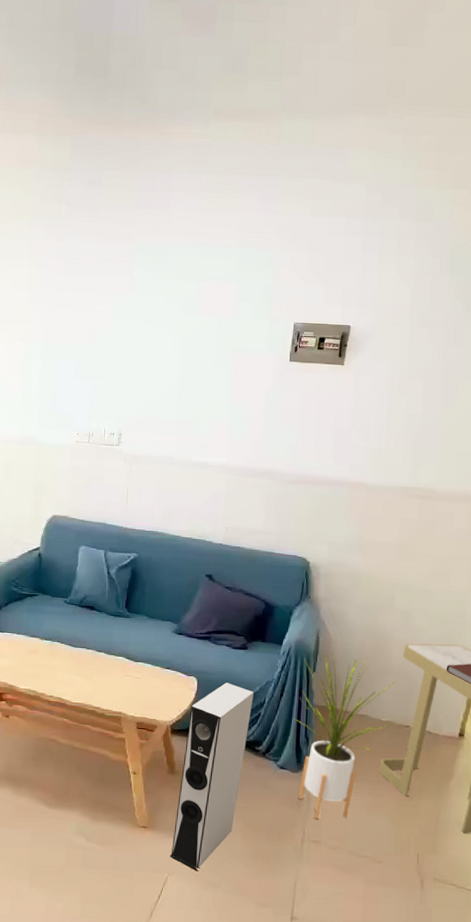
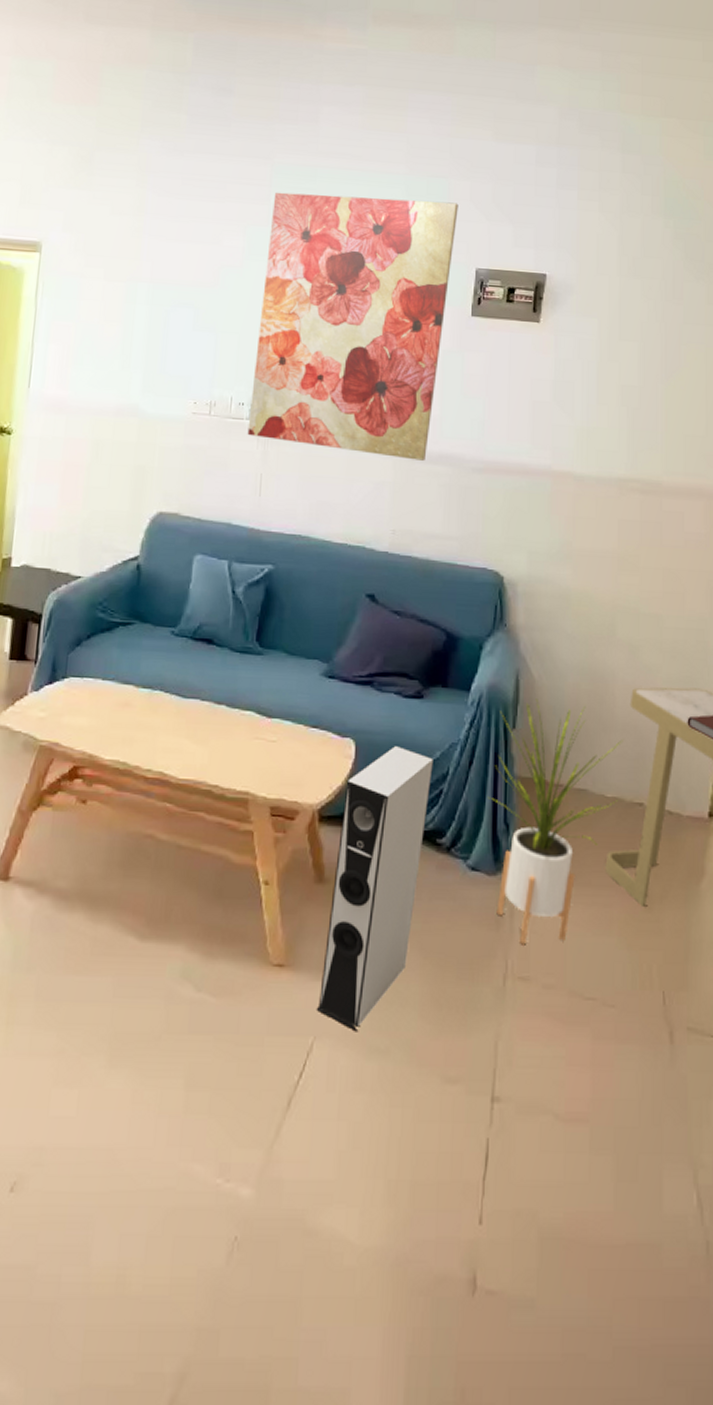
wall art: none [117,266,281,475] -> present [247,192,459,461]

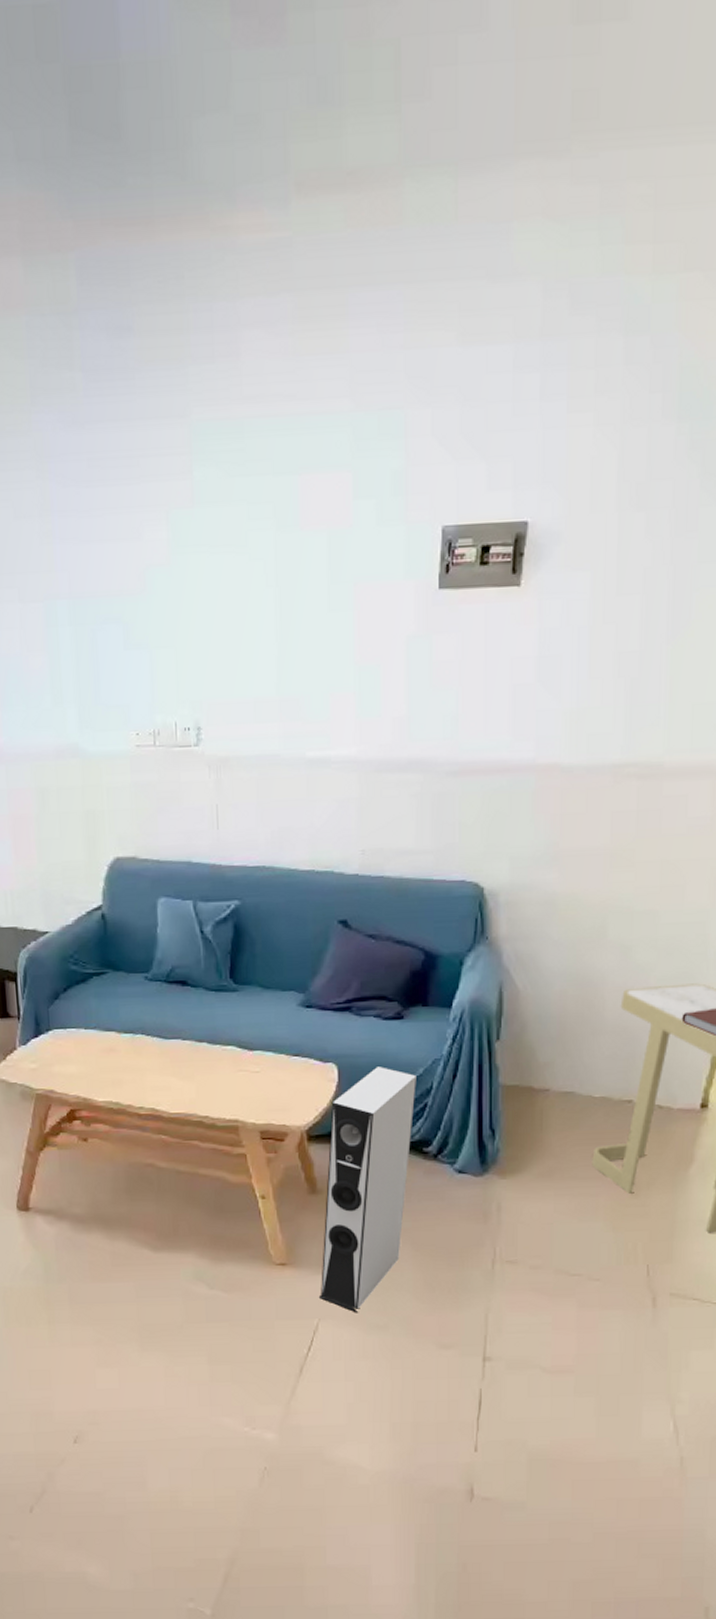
wall art: present [247,192,459,461] -> none [196,441,418,771]
house plant: present [487,698,624,945] -> none [472,1009,613,1234]

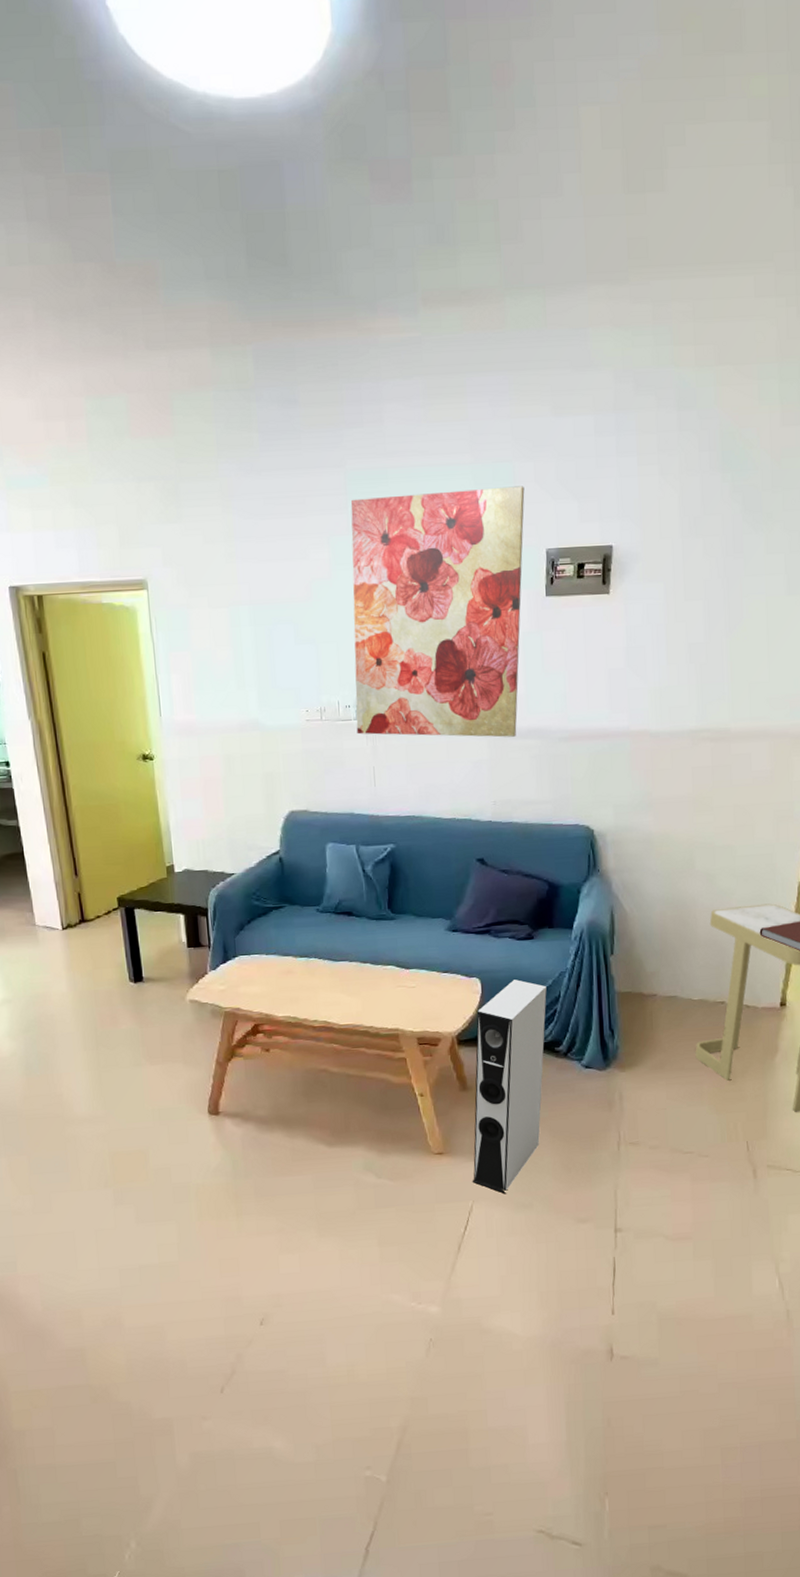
wall art: none [196,441,418,771] -> present [350,486,525,738]

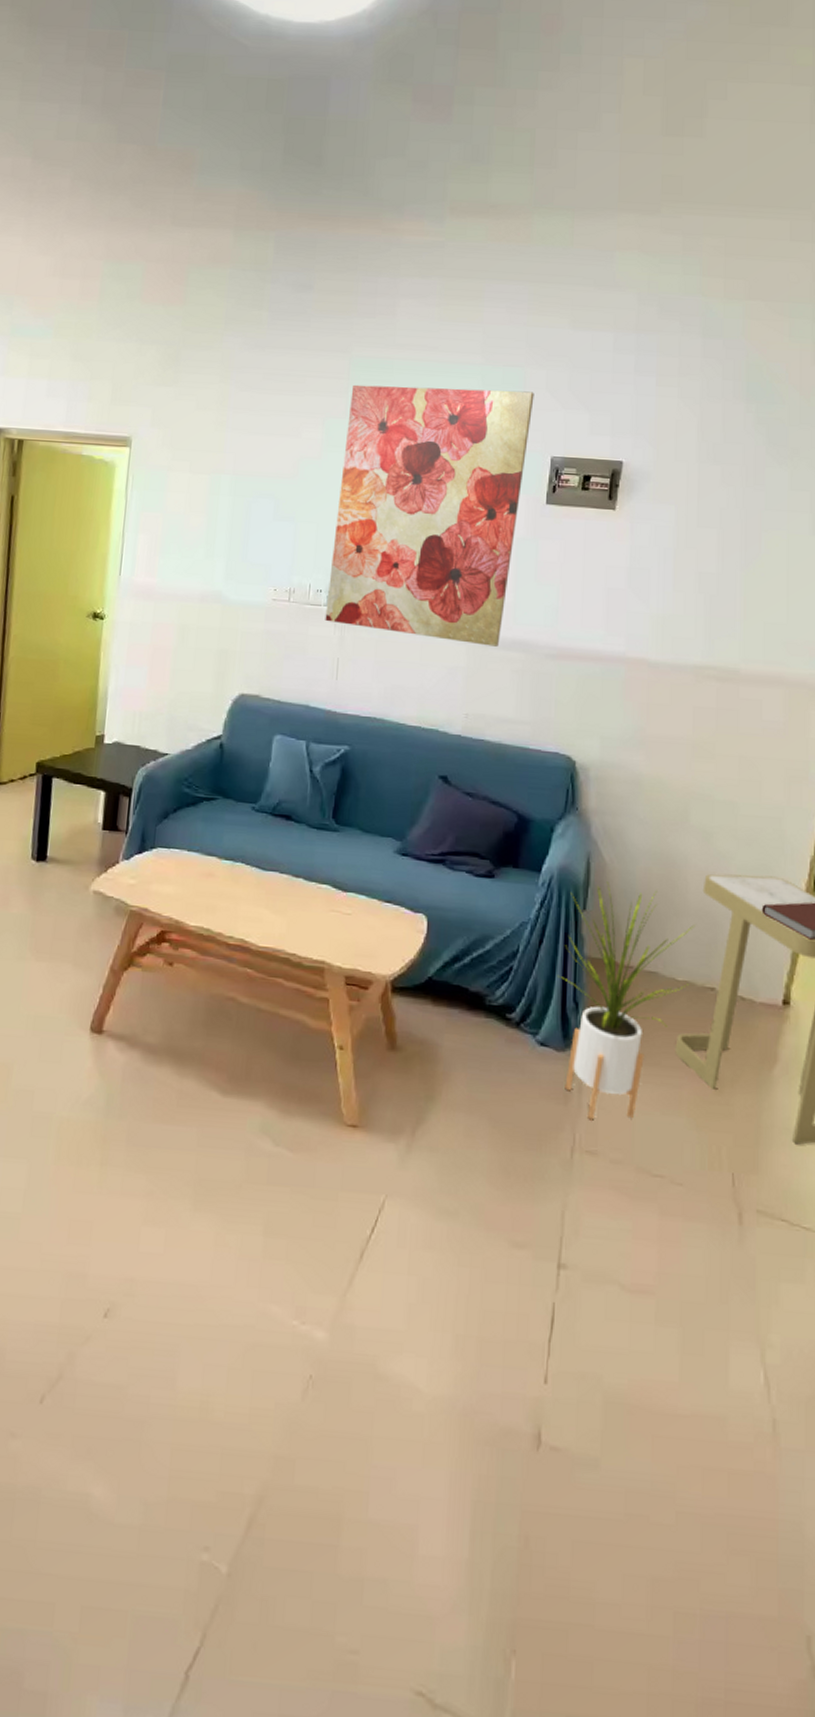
speaker: present [472,979,547,1194] -> none [387,923,504,1193]
house plant: none [594,928,706,1119] -> present [557,881,696,1120]

